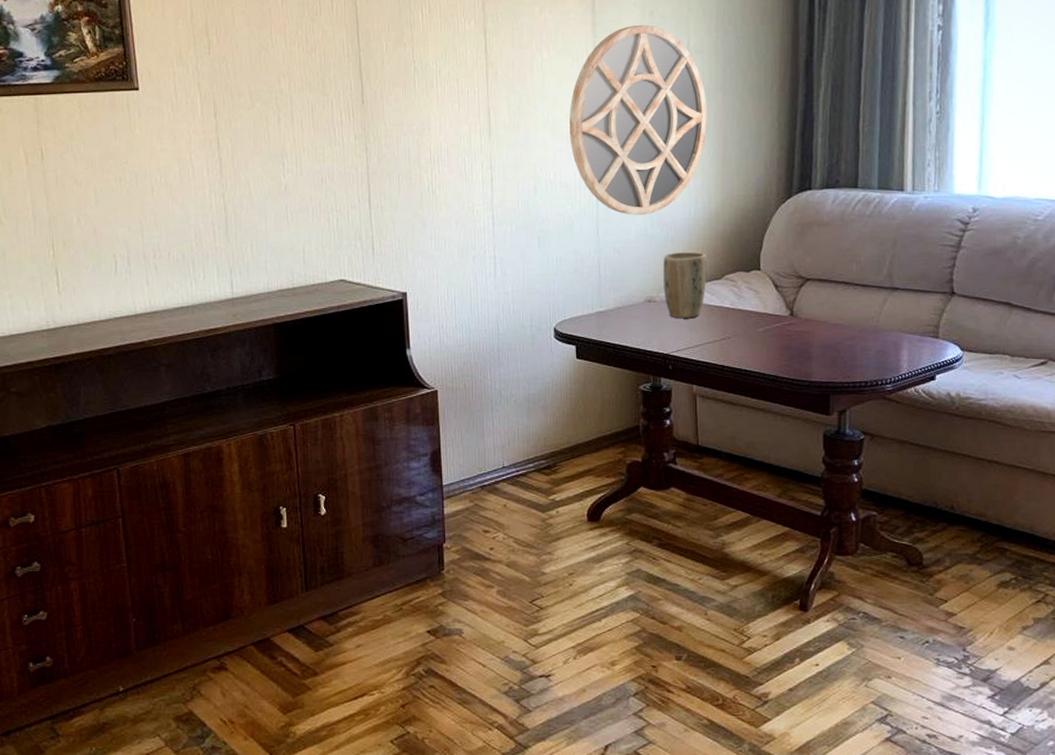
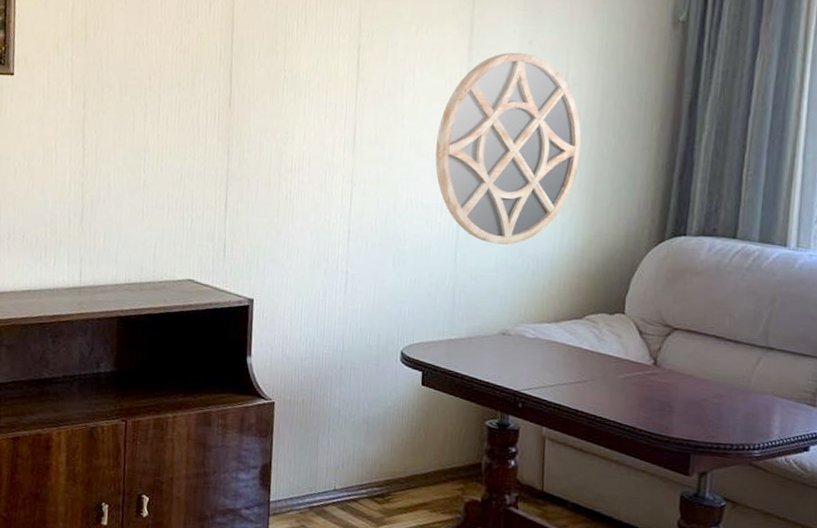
plant pot: present [663,252,707,319] -> none [519,286,568,357]

